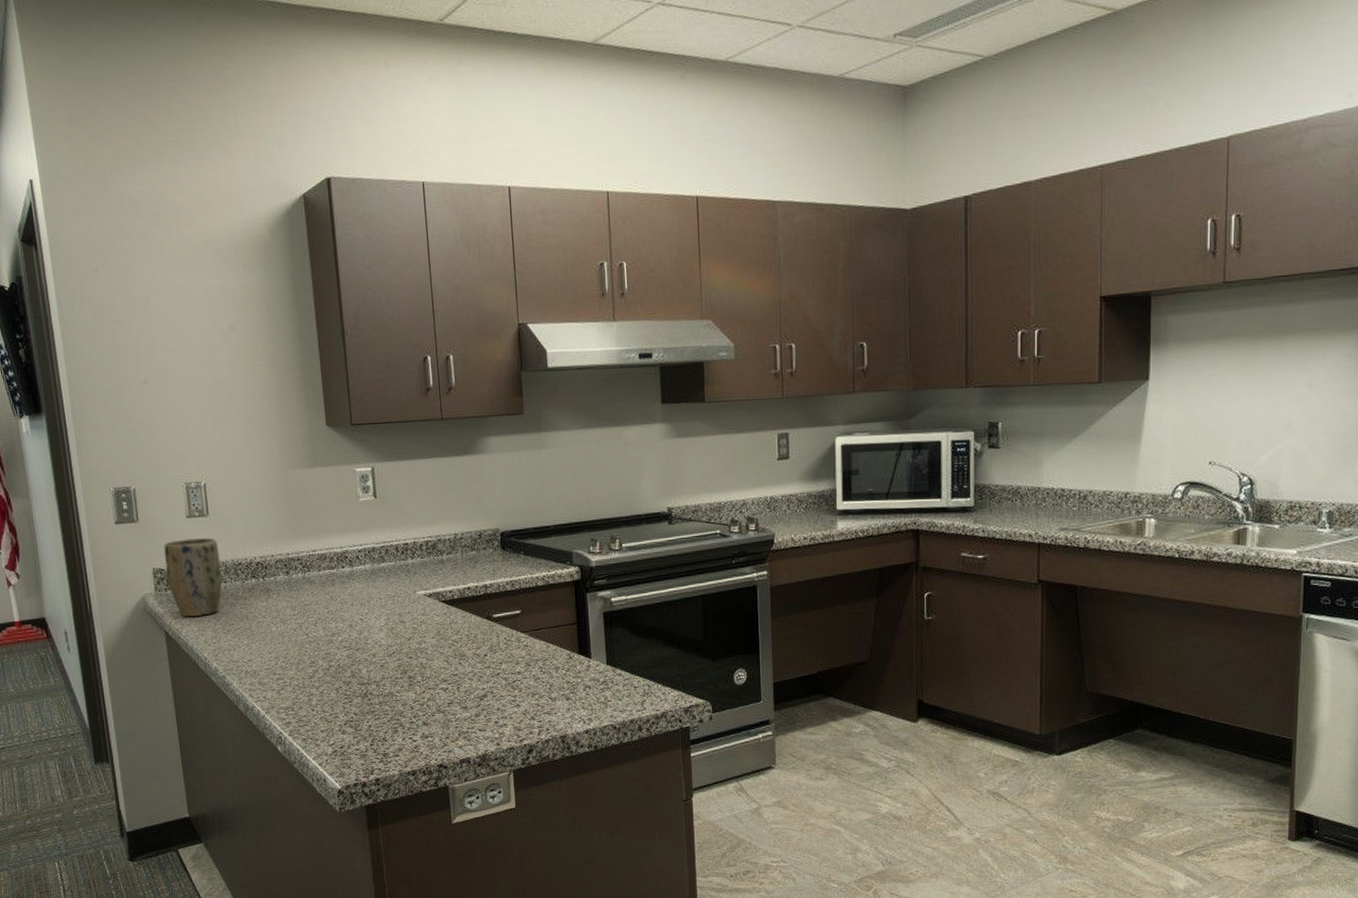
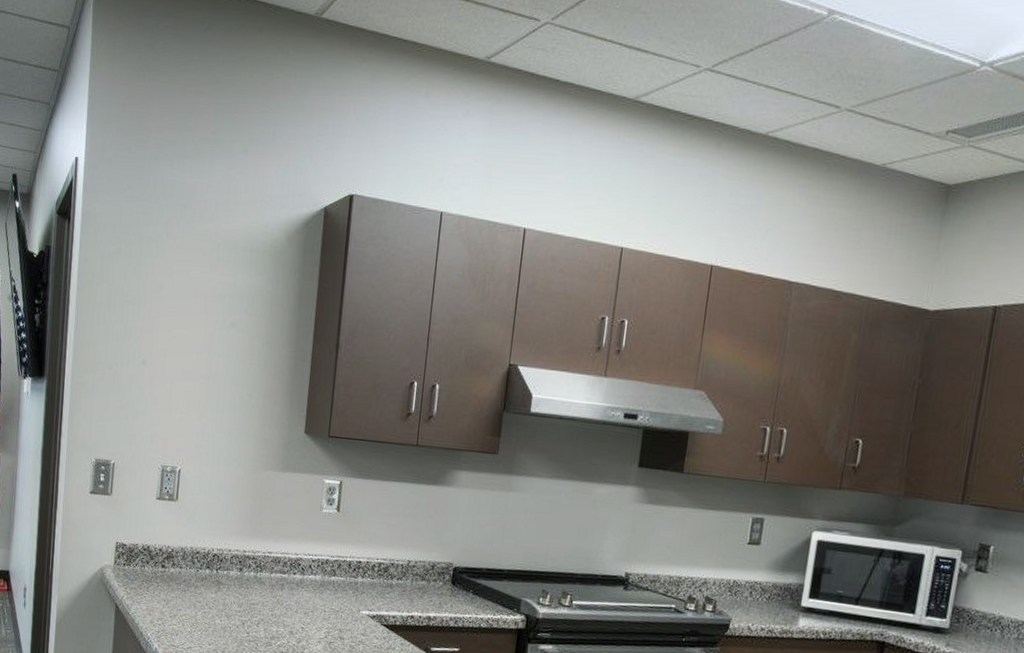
plant pot: present [163,538,222,617] -> none [128,519,181,597]

